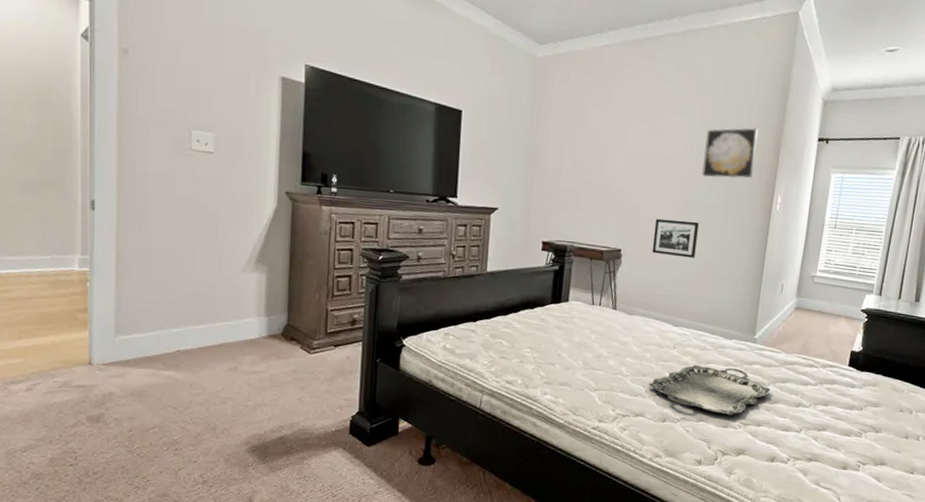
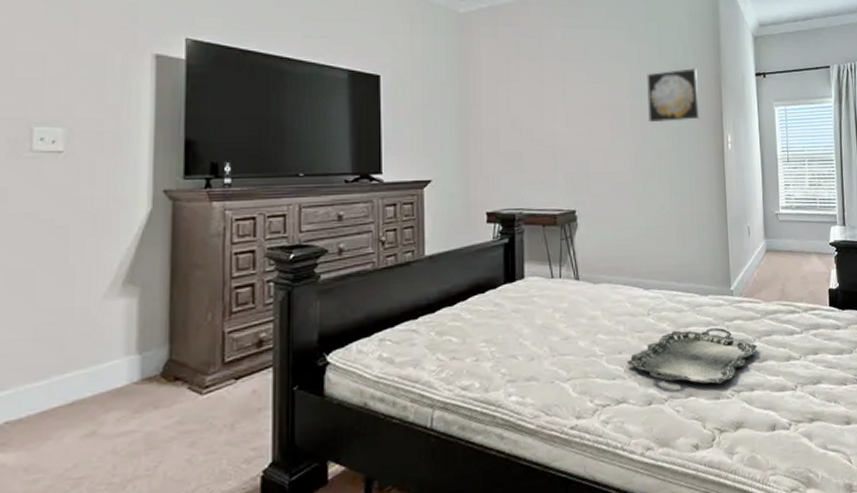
picture frame: present [652,218,699,258] -> none [607,171,655,211]

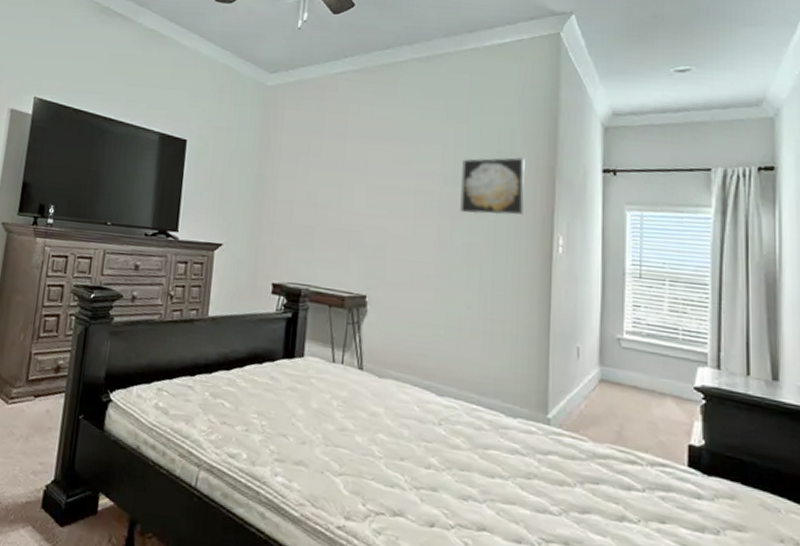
serving tray: present [627,328,757,385] -> none [409,449,578,527]

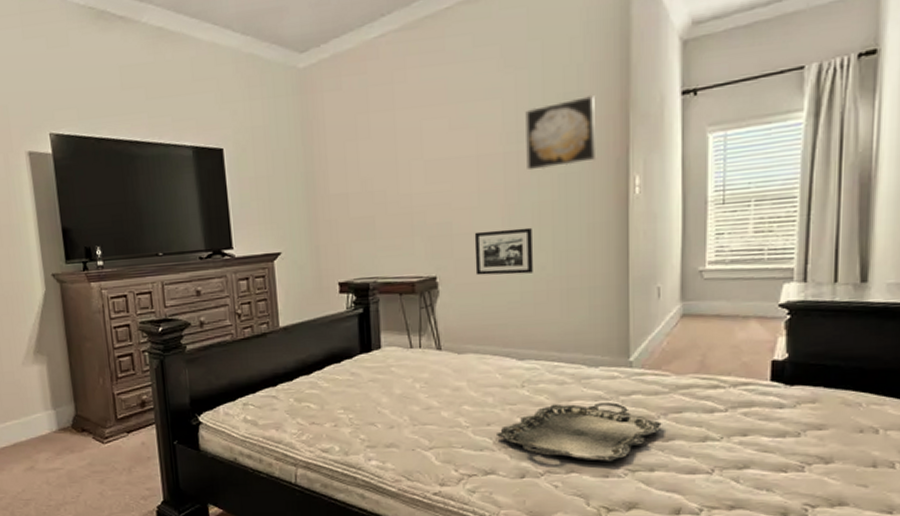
picture frame: none [404,260,461,310] -> present [474,227,533,276]
serving tray: none [409,449,578,527] -> present [497,402,662,462]

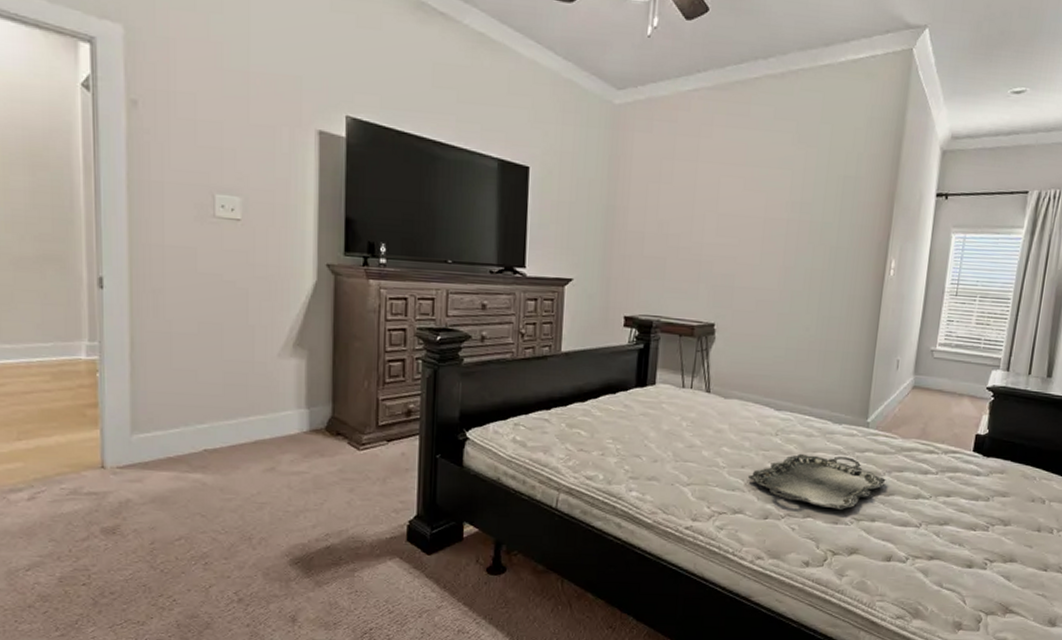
picture frame: present [474,227,533,276] -> none [749,287,803,333]
wall art: present [525,96,597,171] -> none [805,182,868,241]

